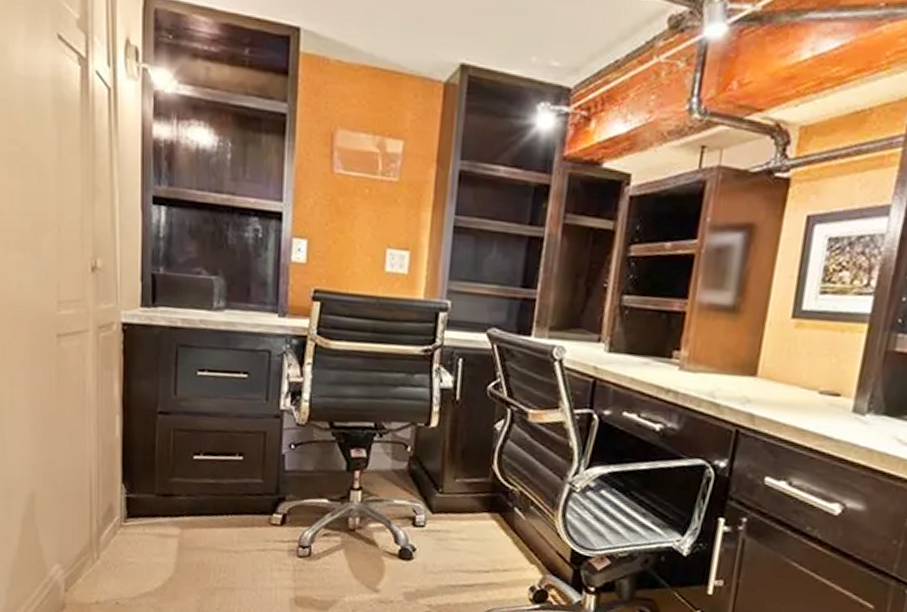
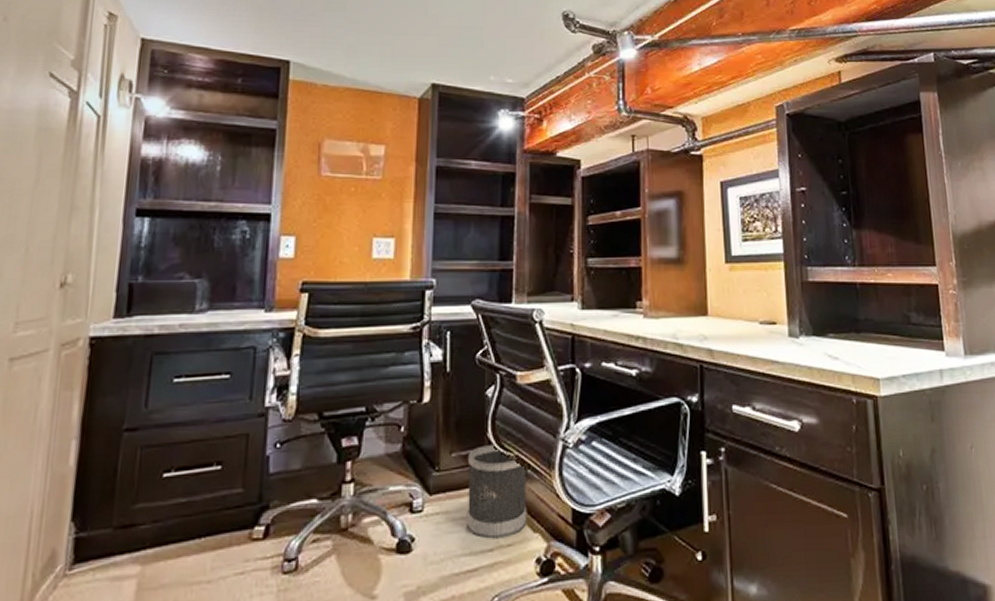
wastebasket: none [465,476,529,564] -> present [466,443,527,539]

